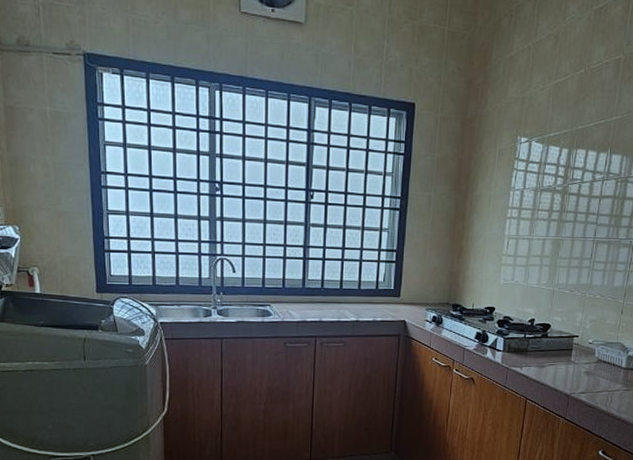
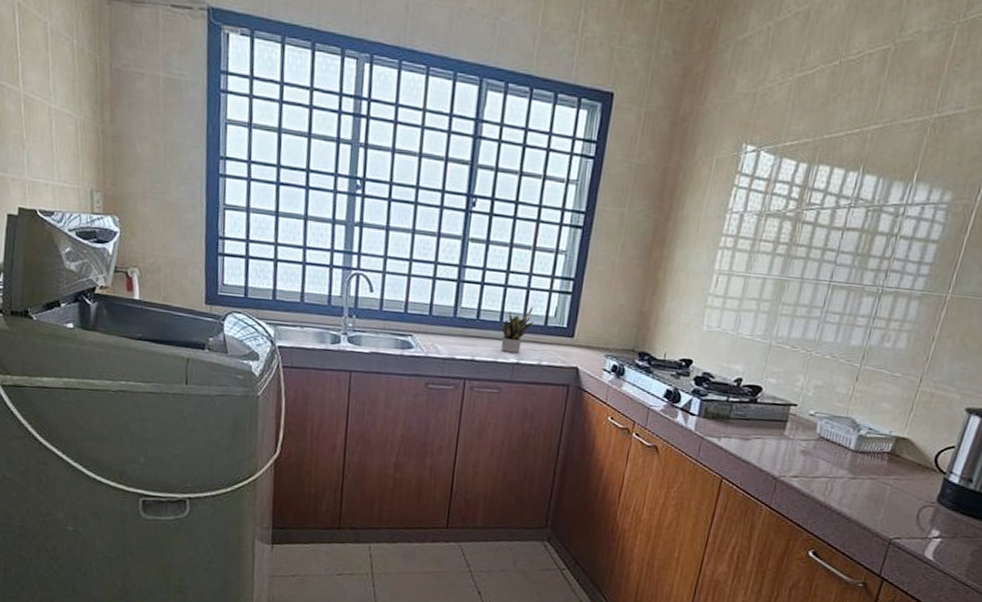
potted plant: none [342,274,367,313] -> present [500,306,534,353]

